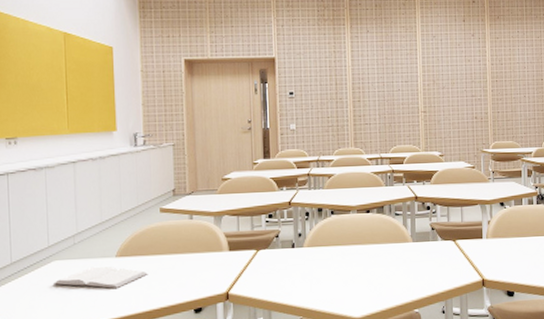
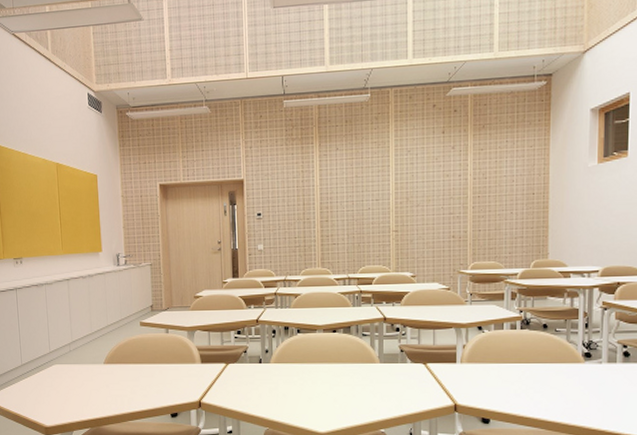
book: present [54,266,148,289] -> none [55,371,131,392]

